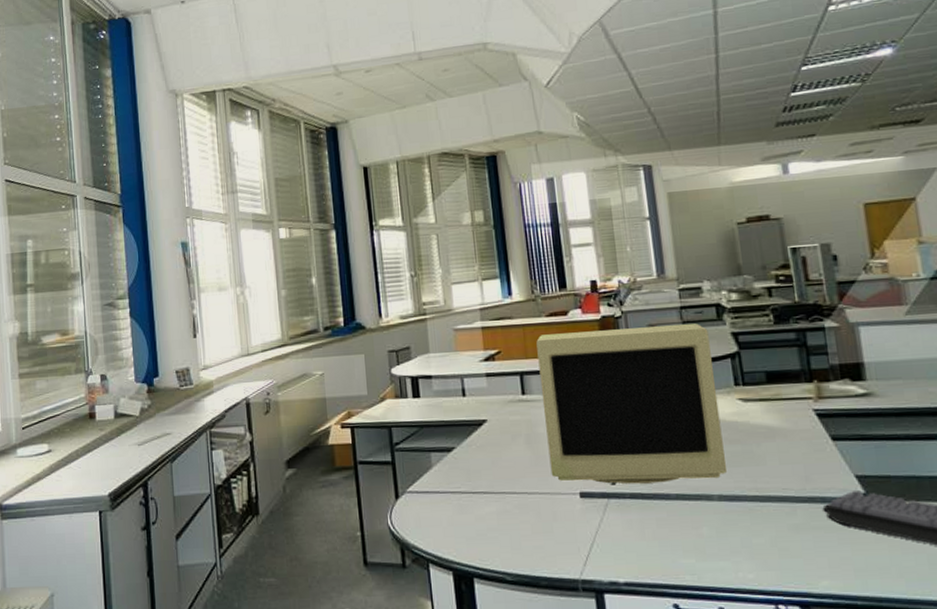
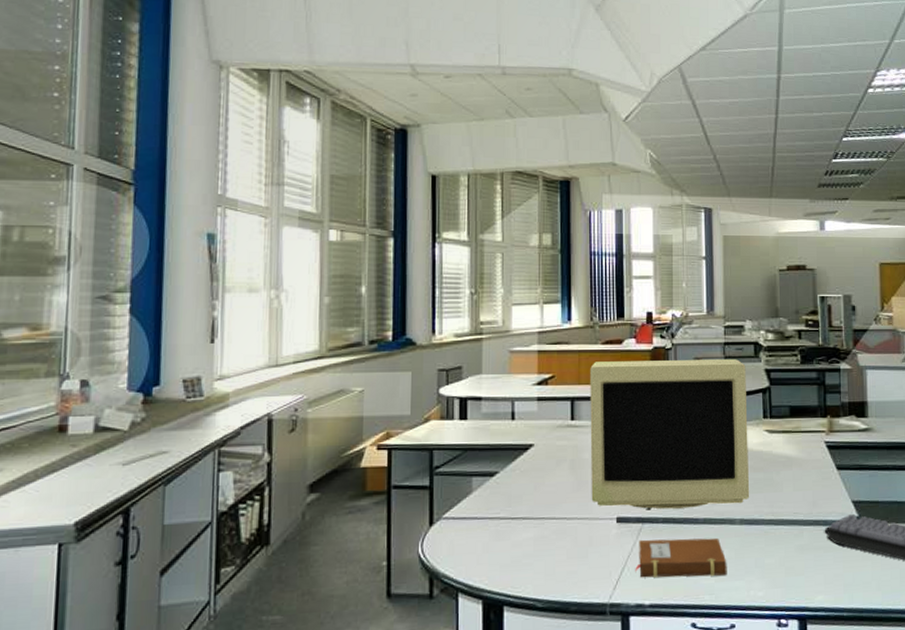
notebook: none [605,515,709,556] -> present [635,538,727,578]

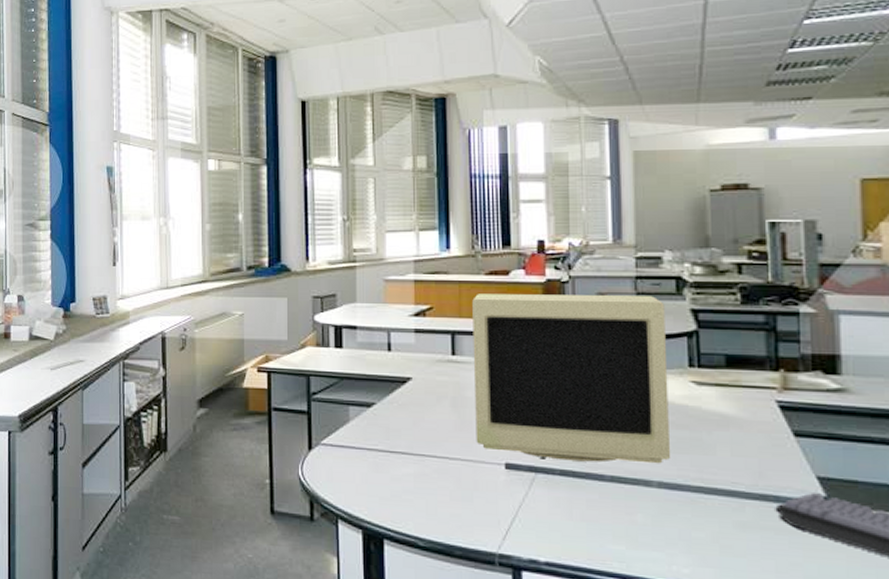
notebook: present [635,538,727,578] -> none [528,490,642,543]

